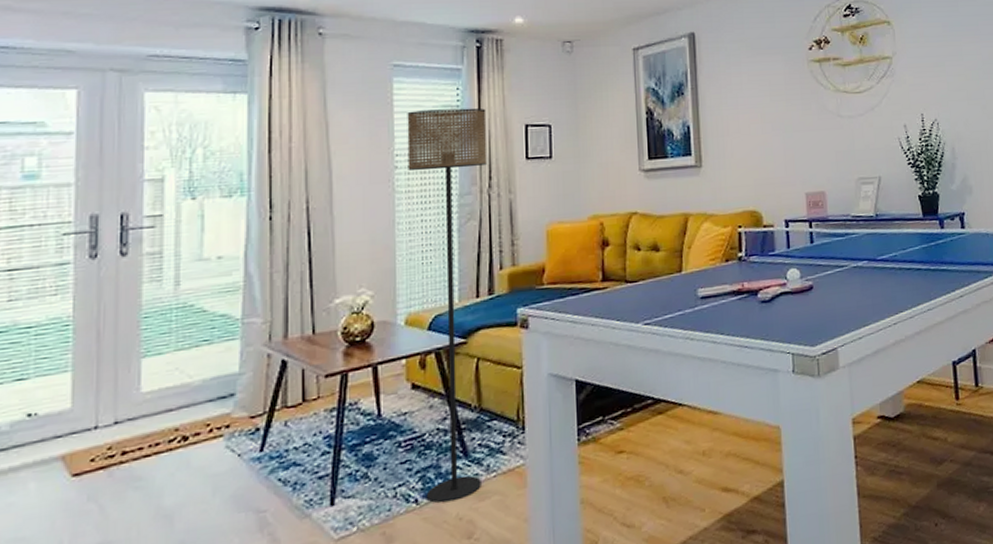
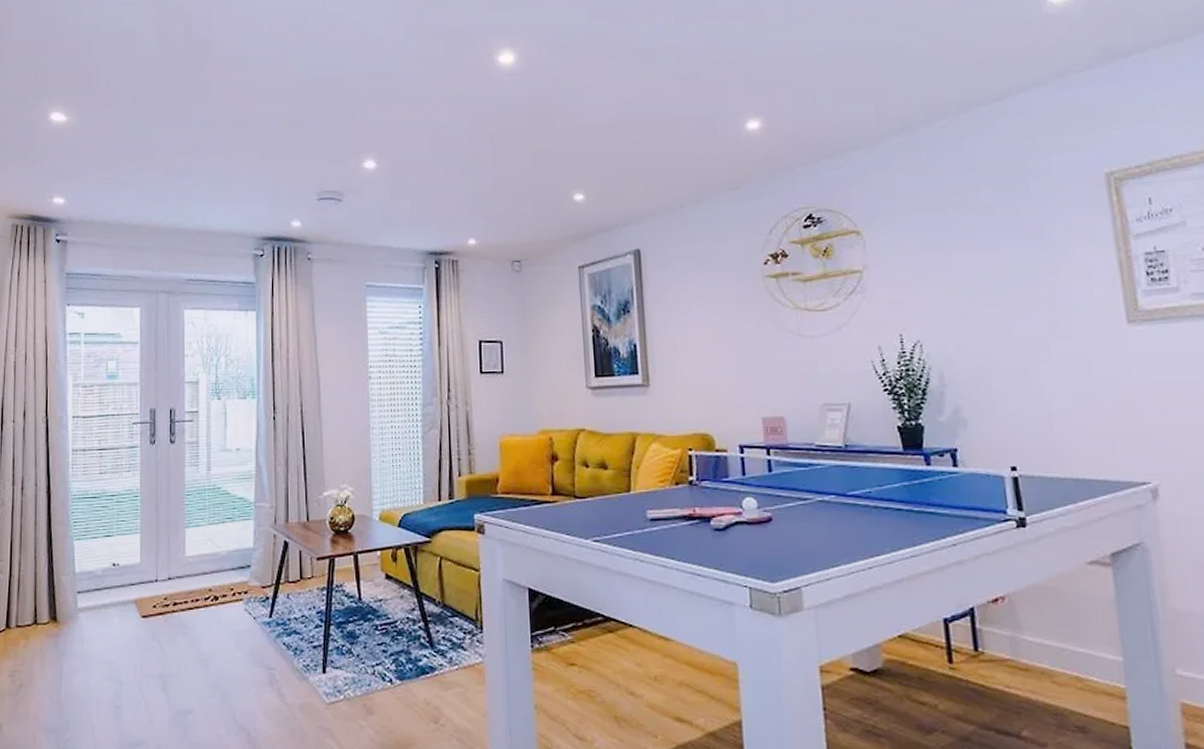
floor lamp: present [407,108,488,504] -> none [378,324,447,686]

